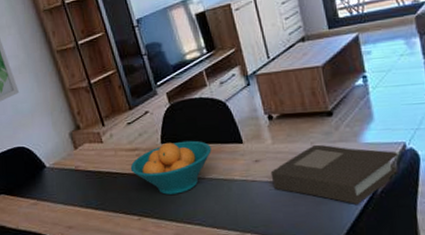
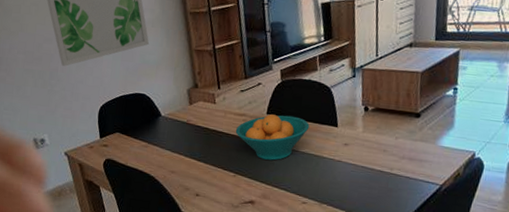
book: present [270,144,398,205] -> none [355,139,466,198]

